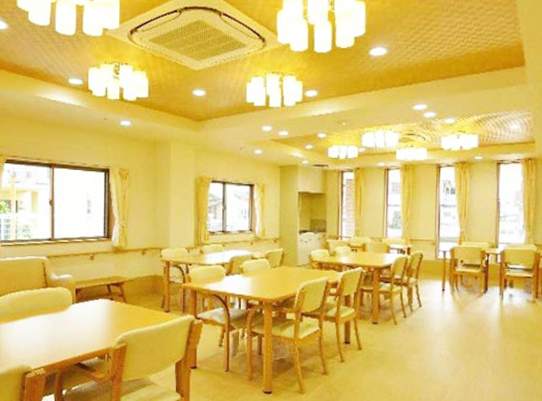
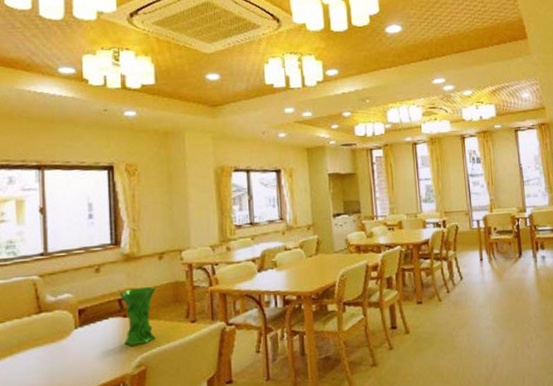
vase: none [108,276,139,325] -> present [118,286,157,347]

